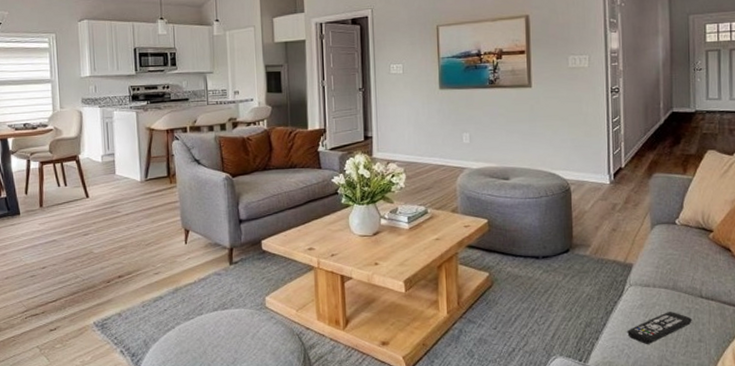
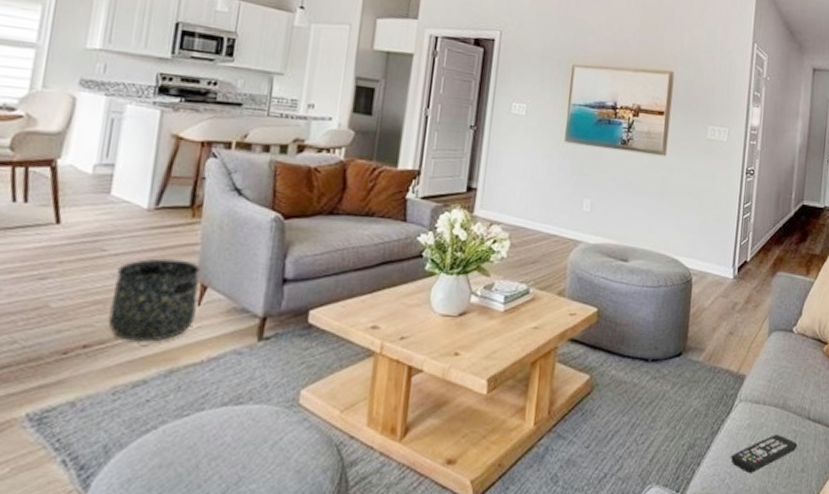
basket: none [129,213,185,271] -> present [108,258,200,342]

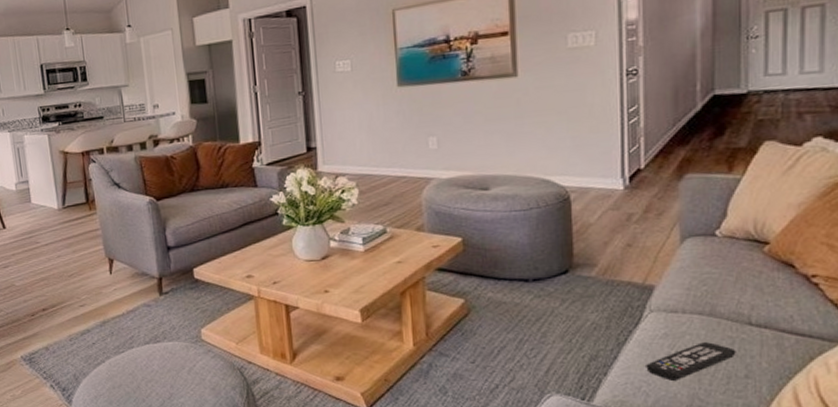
basket: present [108,258,200,342] -> none [50,242,111,304]

